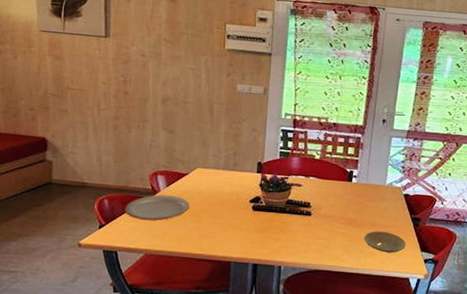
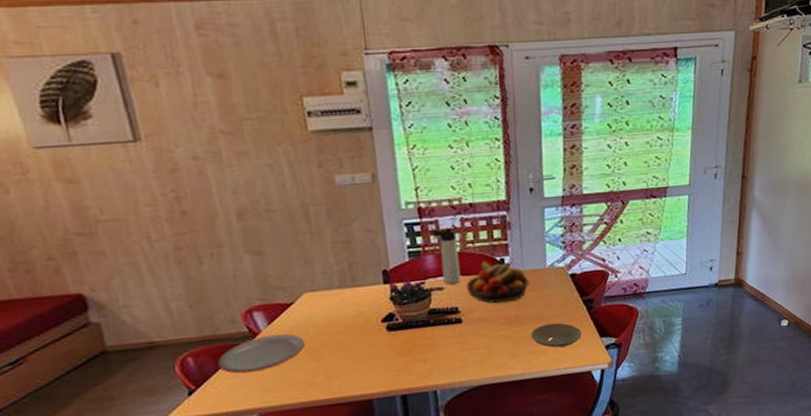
thermos bottle: none [300,138,320,184] -> present [431,228,461,285]
fruit bowl: none [319,171,370,206] -> present [466,261,529,303]

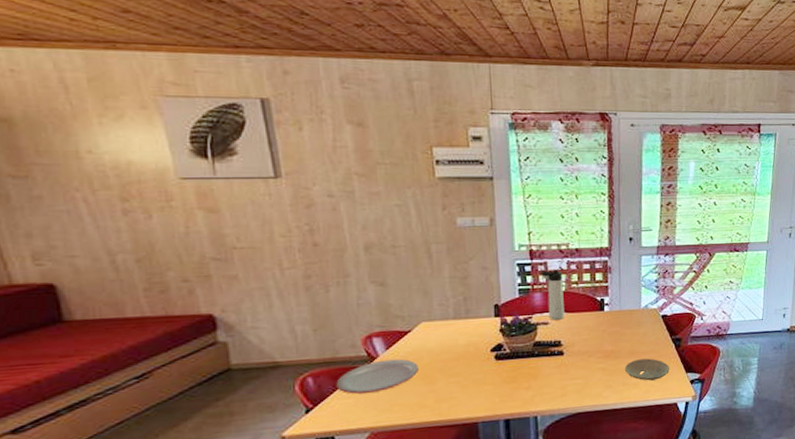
fruit bowl: present [466,261,529,303] -> none [569,301,625,338]

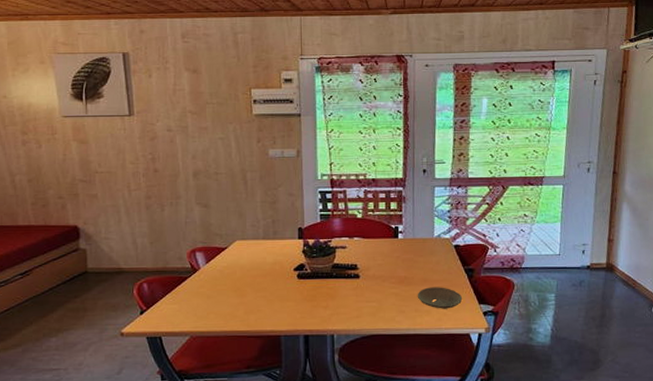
plate: present [336,358,419,394] -> none [165,272,232,301]
thermos bottle: present [540,270,564,320] -> none [339,198,361,245]

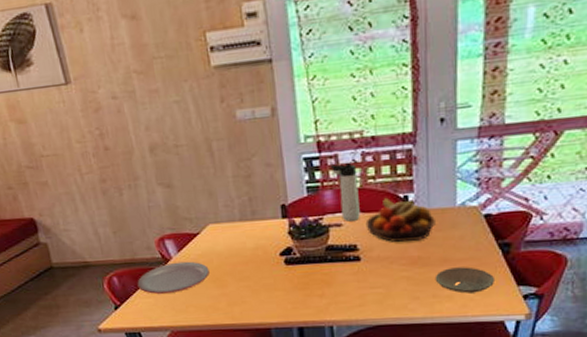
plate: none [165,272,232,301] -> present [137,261,210,294]
thermos bottle: none [339,198,361,245] -> present [330,163,360,222]
fruit bowl: none [365,228,418,264] -> present [365,198,435,242]

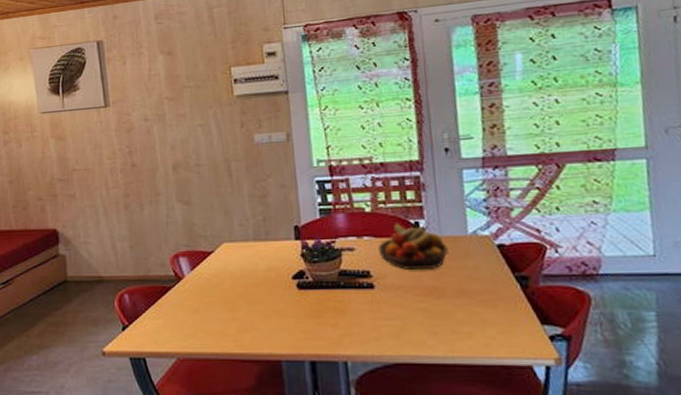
plate: present [137,261,210,294] -> none [148,280,221,315]
thermos bottle: present [330,163,360,222] -> none [341,187,372,246]
plate: present [434,267,496,294] -> none [452,300,517,331]

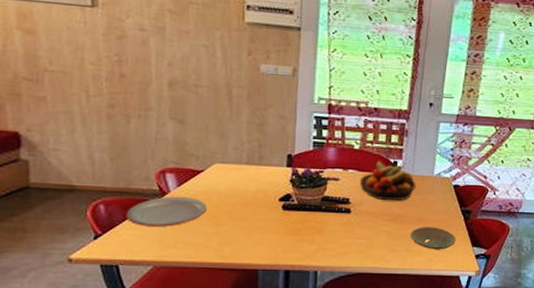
plate: none [148,280,221,315] -> present [126,196,207,227]
plate: none [452,300,517,331] -> present [410,227,457,250]

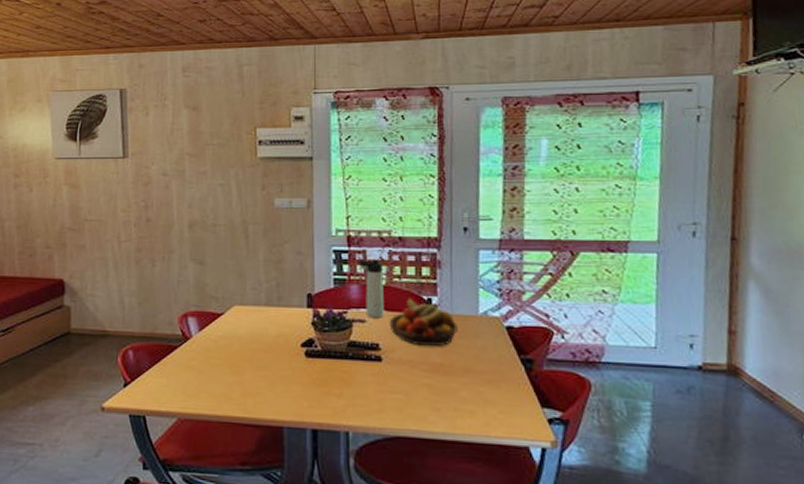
plate: present [126,196,207,227] -> none [152,341,228,375]
thermos bottle: none [336,126,359,177] -> present [358,260,384,319]
plate: present [410,227,457,250] -> none [456,379,519,411]

